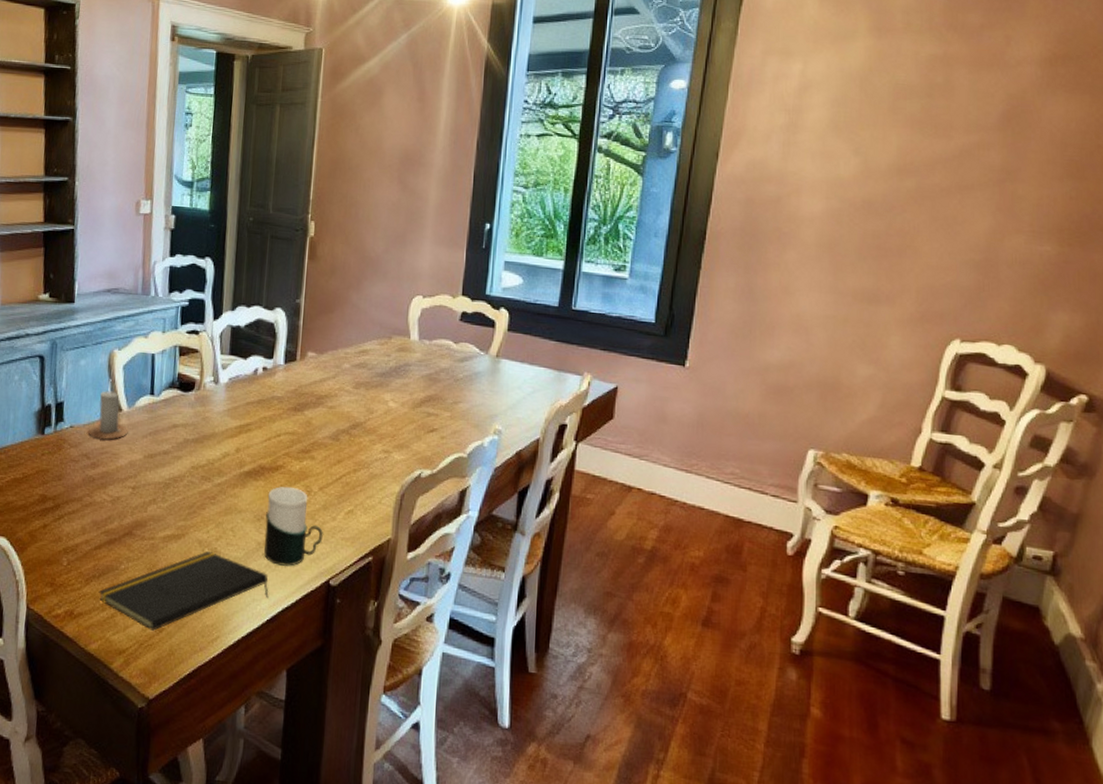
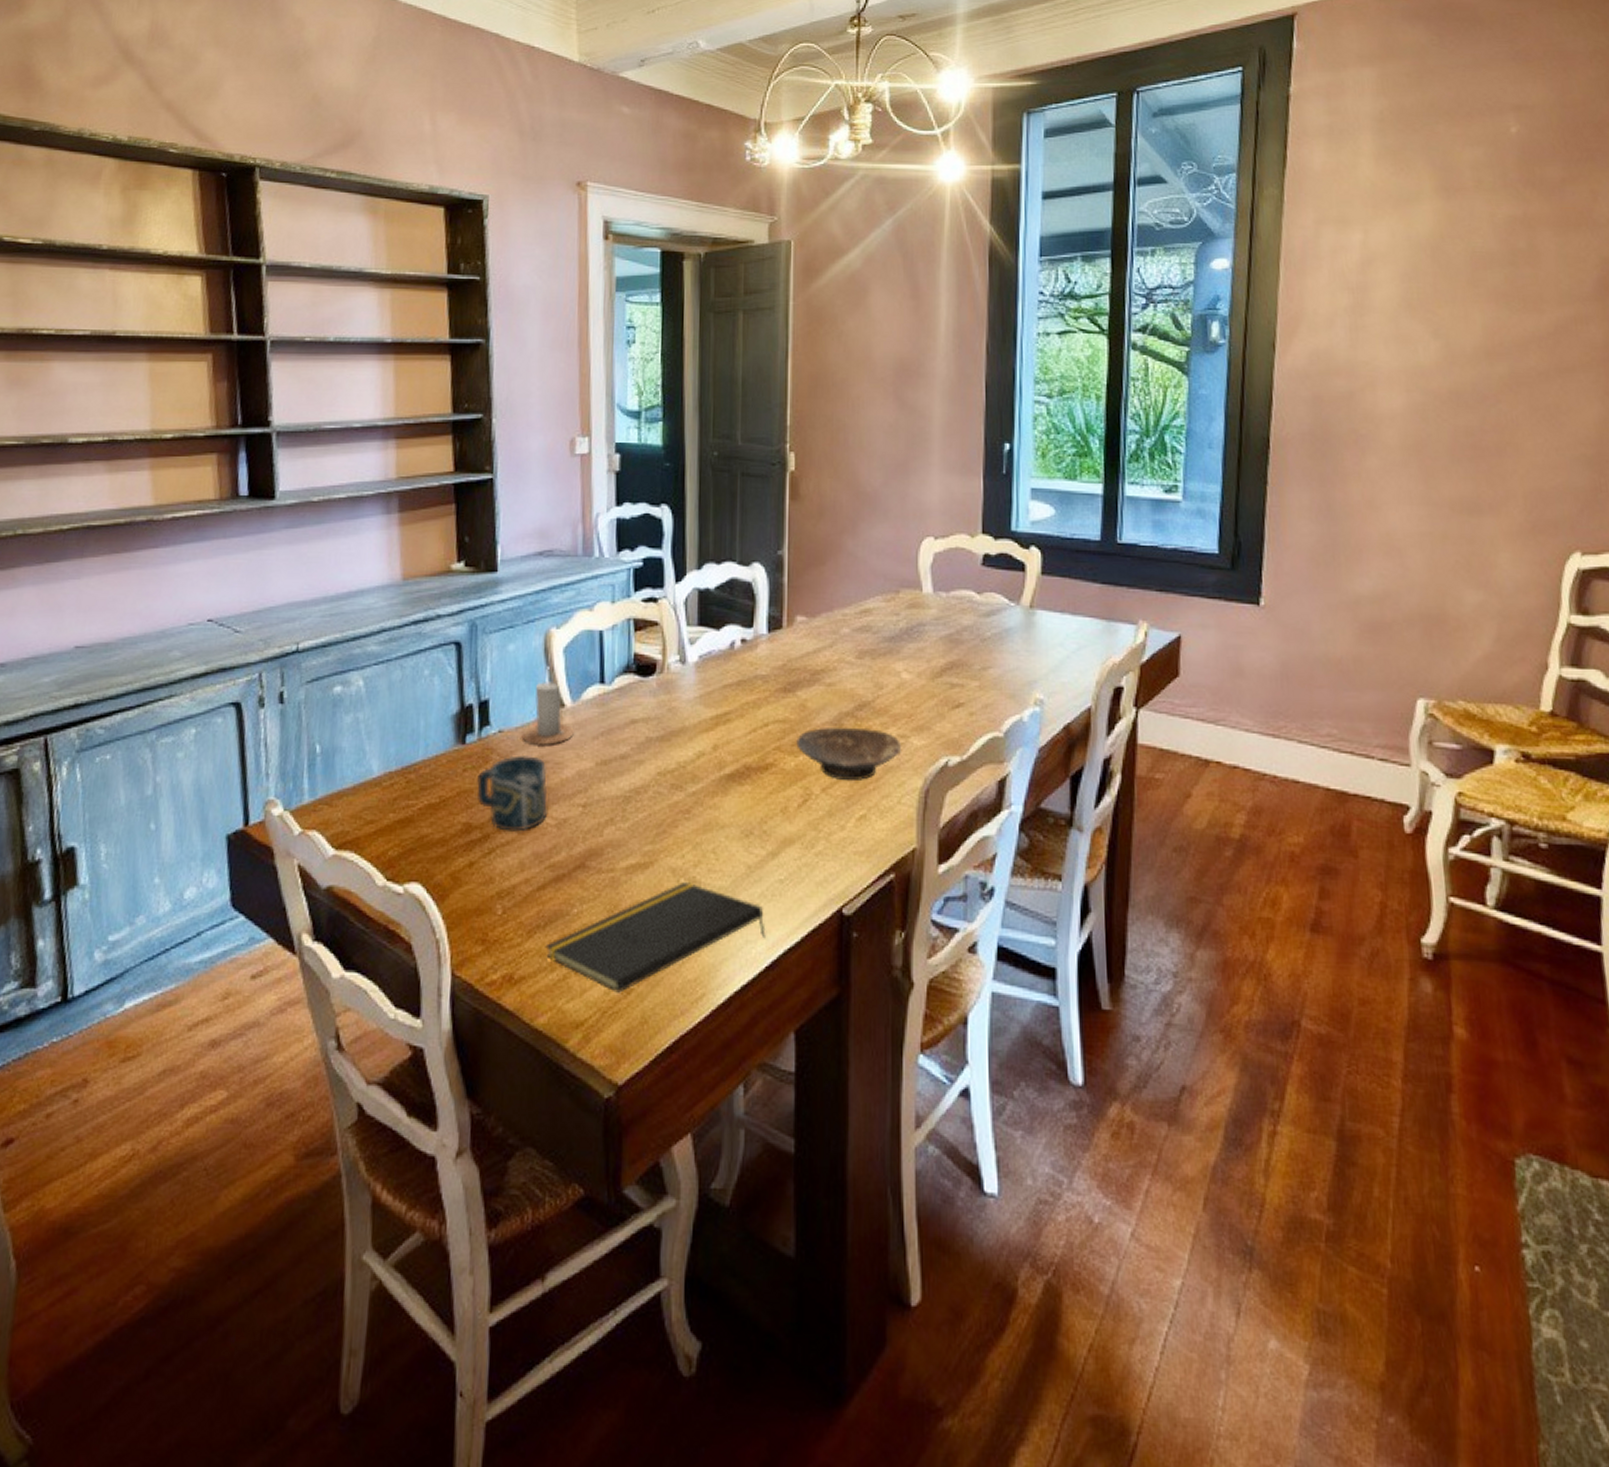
cup: none [51,446,106,504] -> present [476,755,548,832]
cup: present [264,486,323,566] -> none [756,789,830,894]
bowl: none [301,440,384,484] -> present [796,727,901,782]

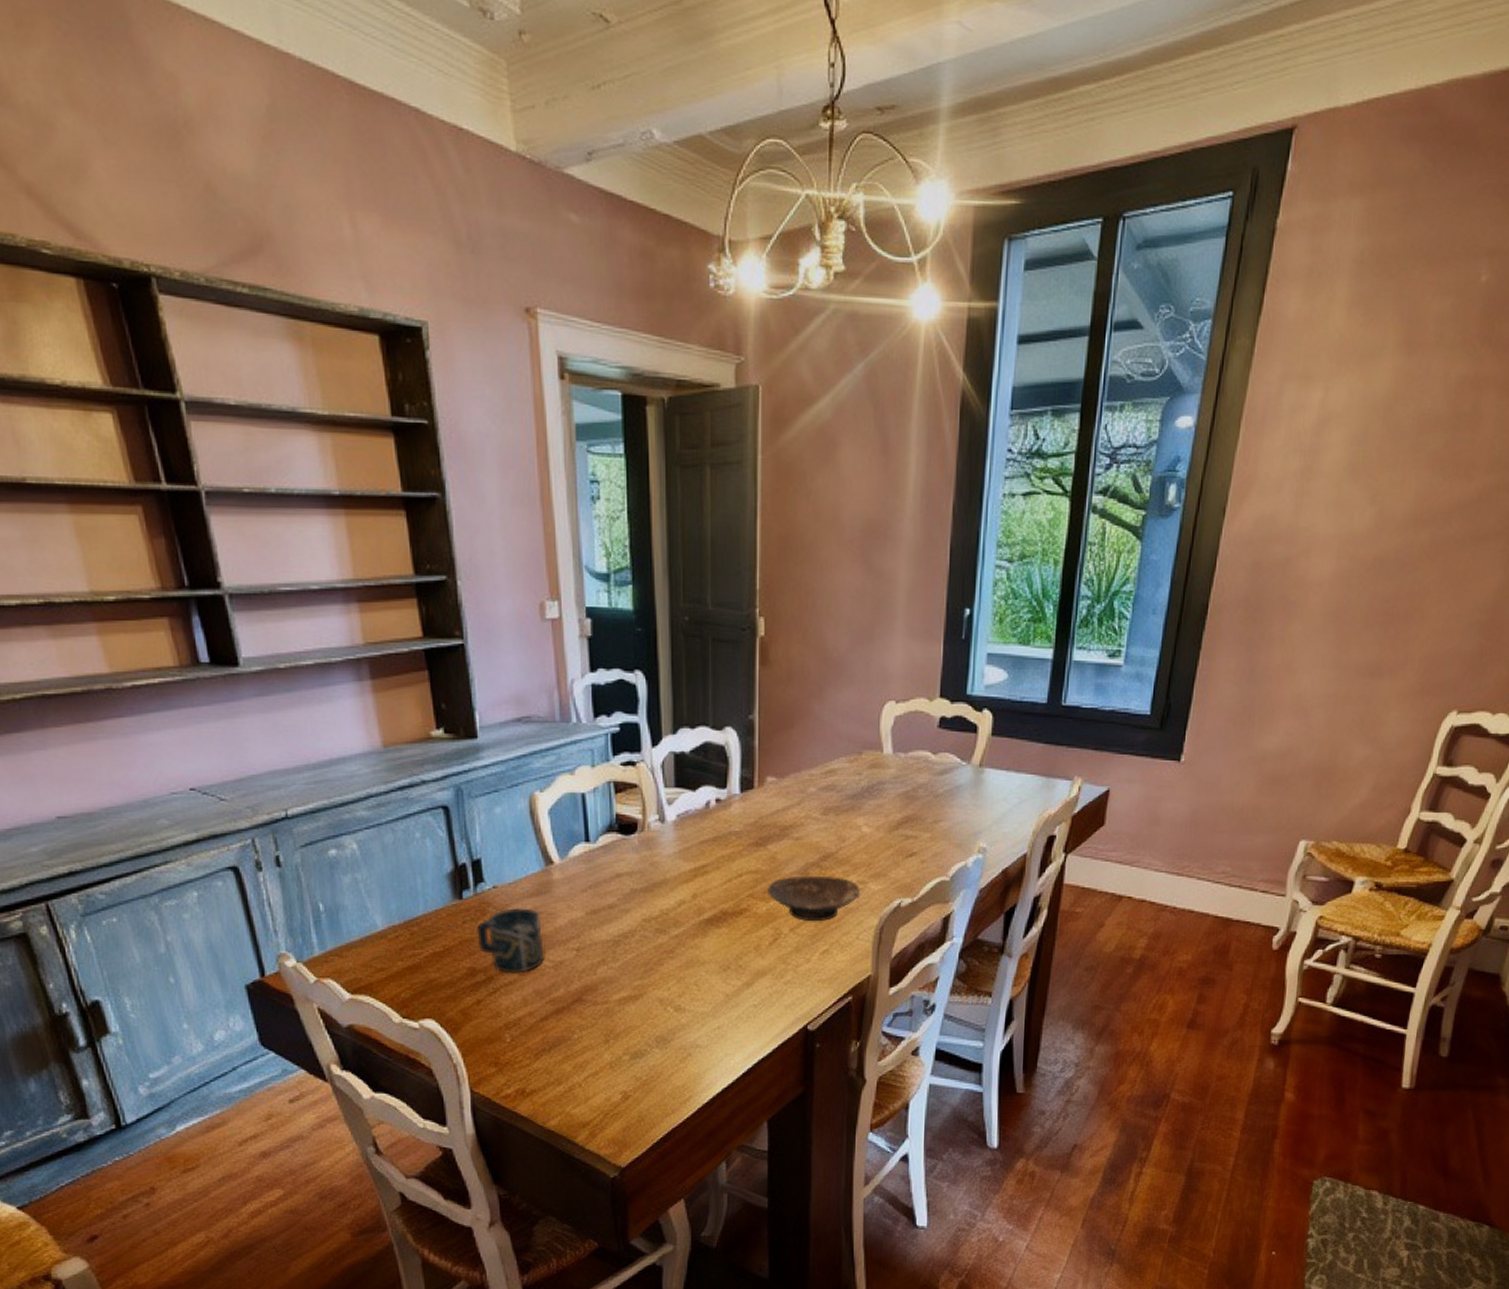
candle: present [521,666,574,746] -> none [515,827,564,899]
notepad: present [545,881,766,993] -> none [551,1009,742,1099]

